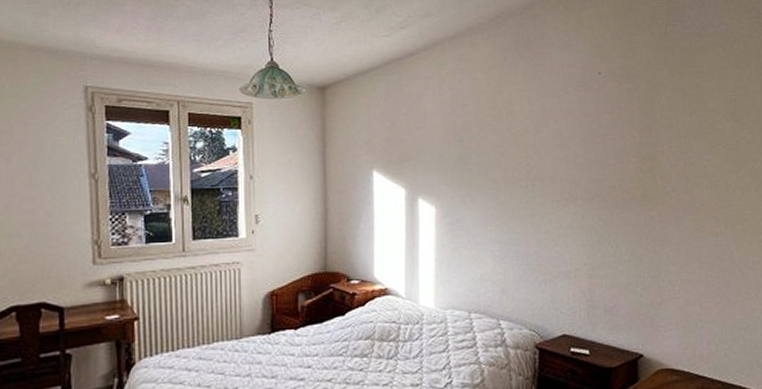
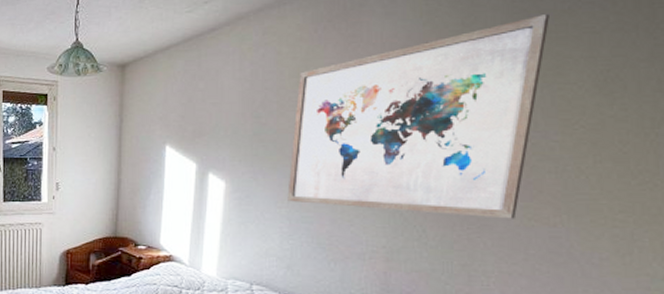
wall art: none [494,52,689,231] -> present [287,14,549,219]

